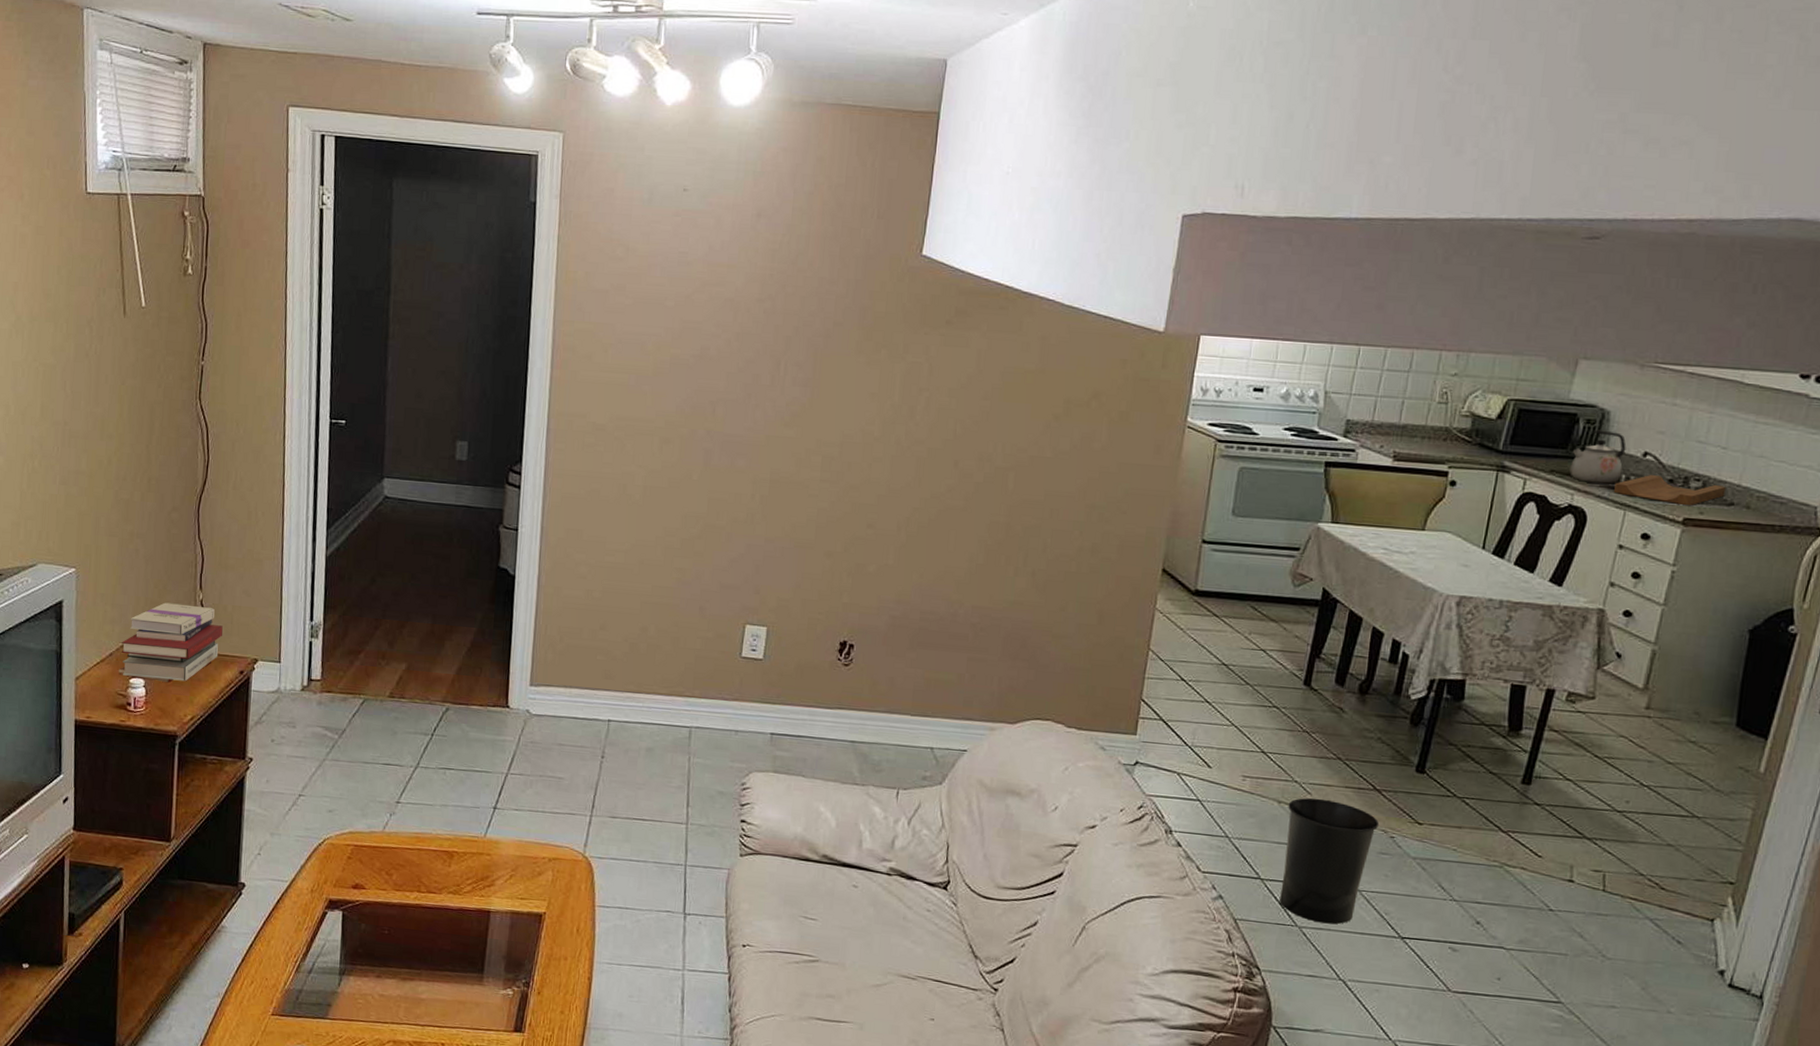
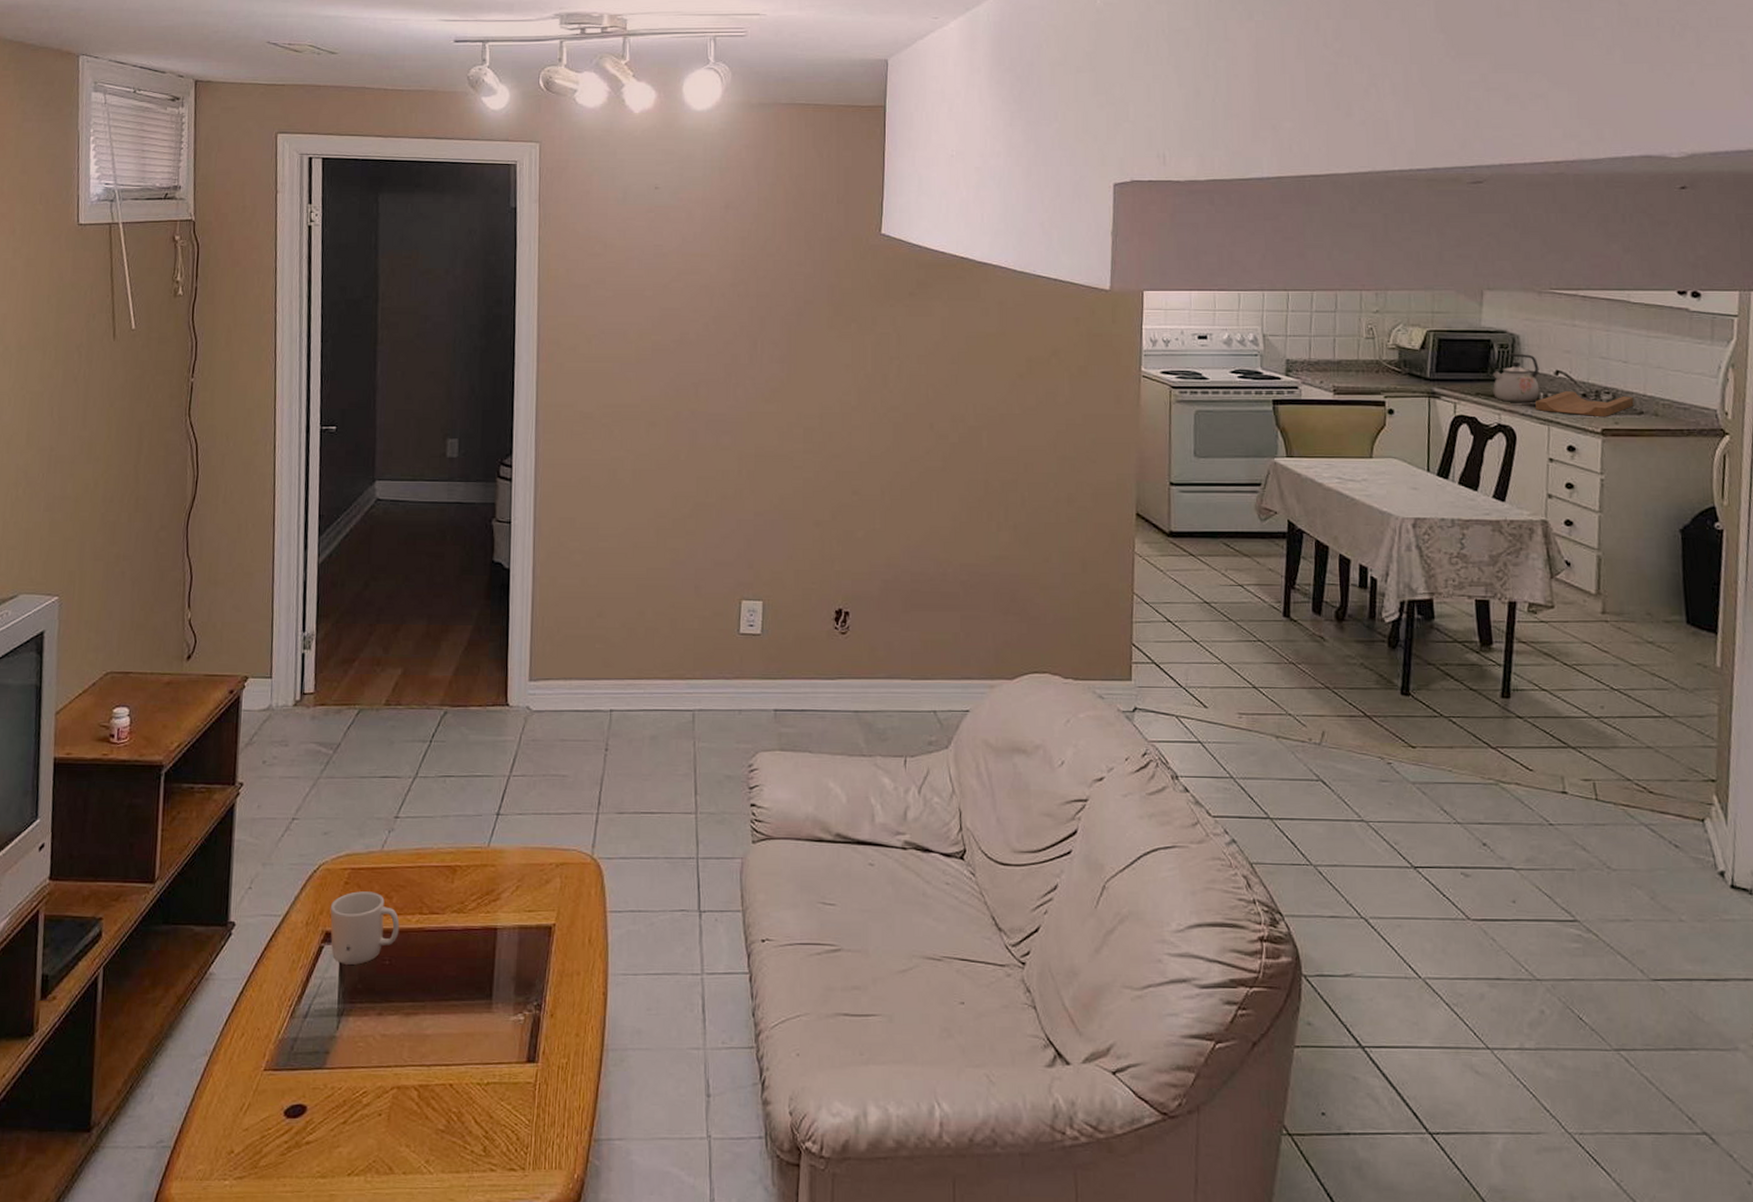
books: present [118,602,223,682] -> none [101,625,212,709]
mug: none [333,866,399,932] -> present [330,891,400,965]
waste bin: present [1279,797,1380,925] -> none [1286,730,1375,860]

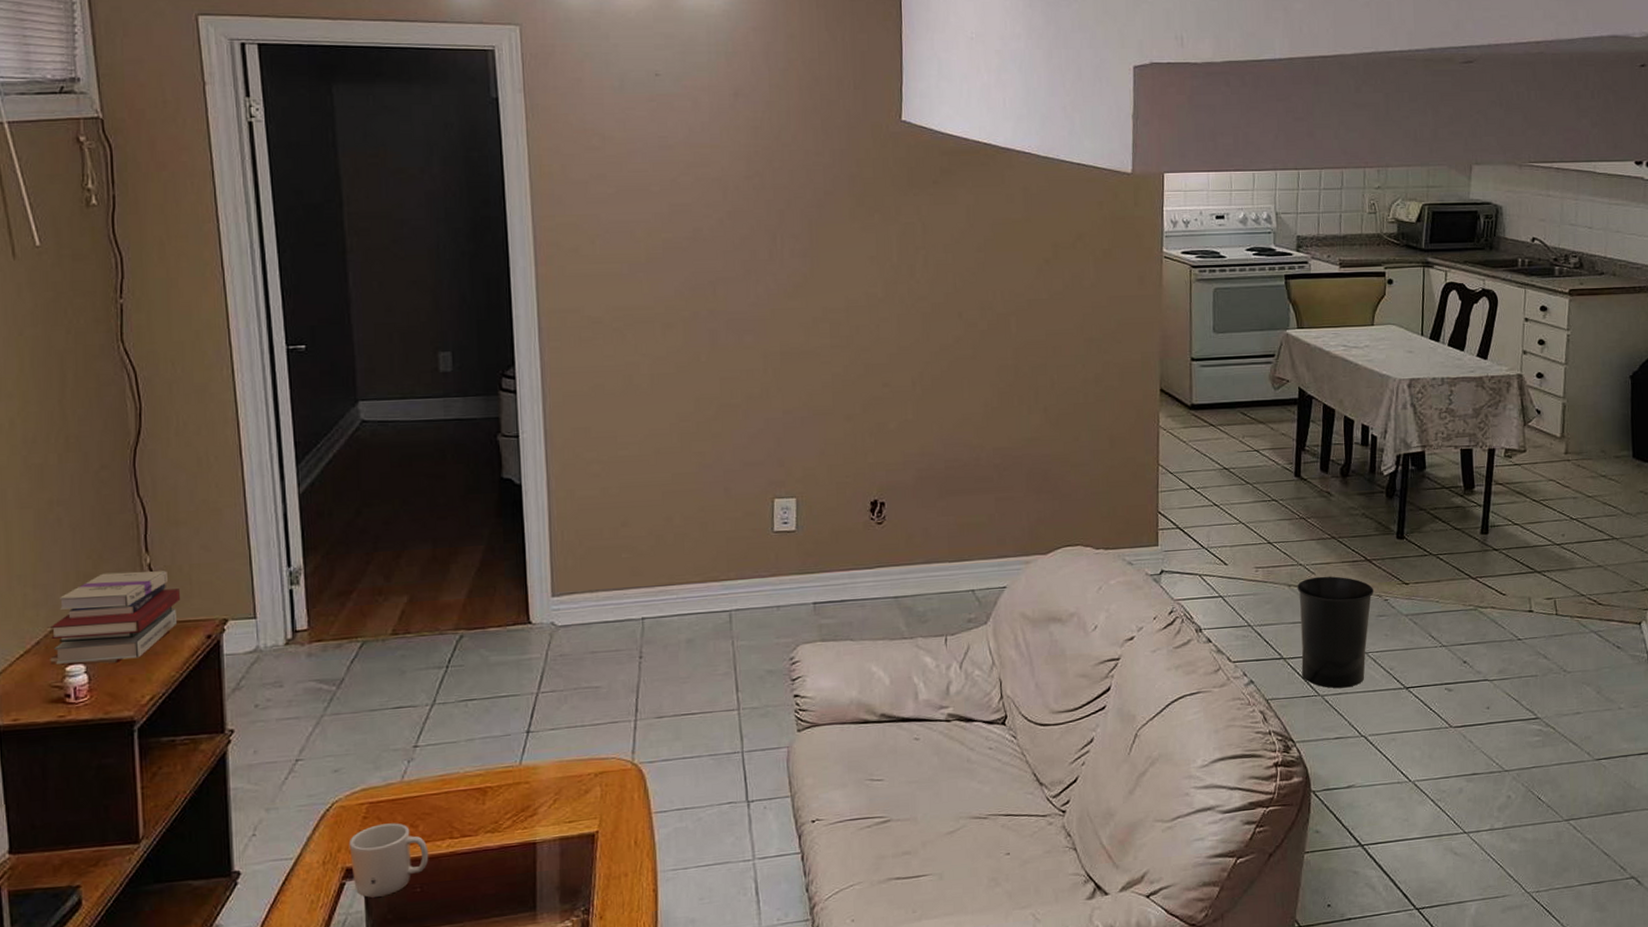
books: none [101,625,212,709] -> present [50,571,180,665]
waste bin: none [1286,730,1375,860] -> present [1297,576,1374,689]
kettle: present [1492,353,1540,403] -> none [1478,223,1518,269]
cutting board: present [1535,391,1634,418] -> none [1514,256,1597,279]

